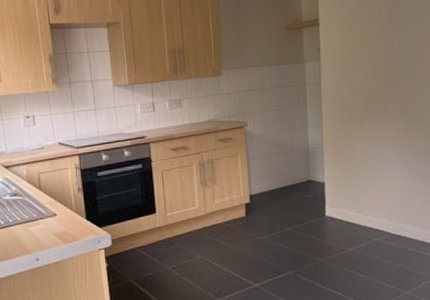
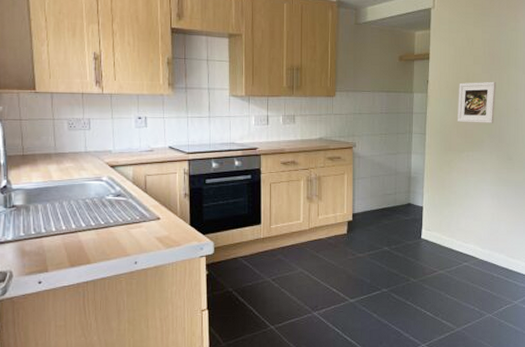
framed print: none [354,40,397,89] -> present [458,81,496,123]

